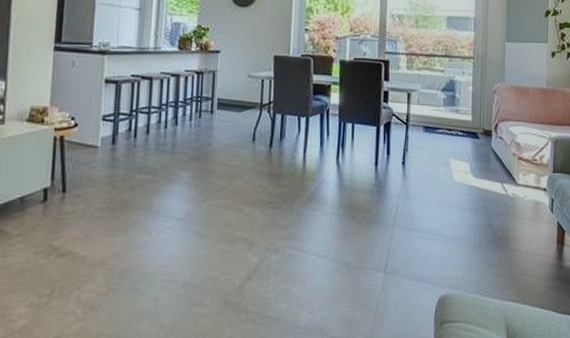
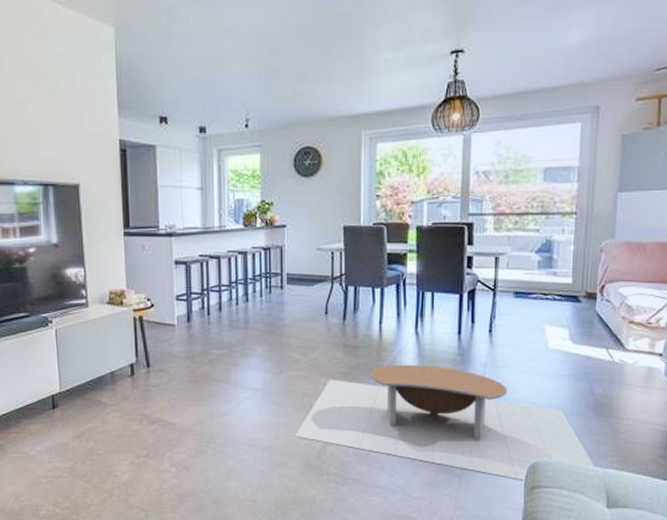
coffee table: none [214,194,496,315] -> present [294,364,596,481]

